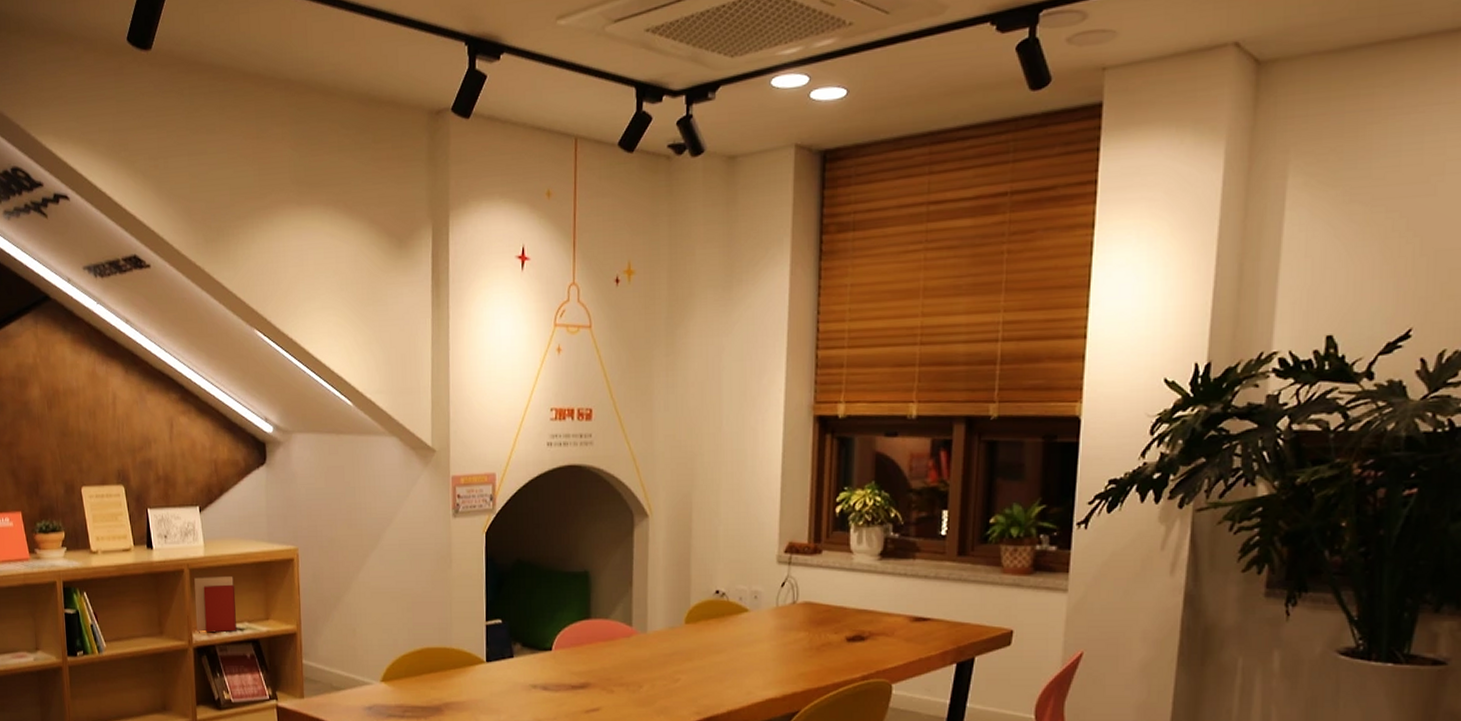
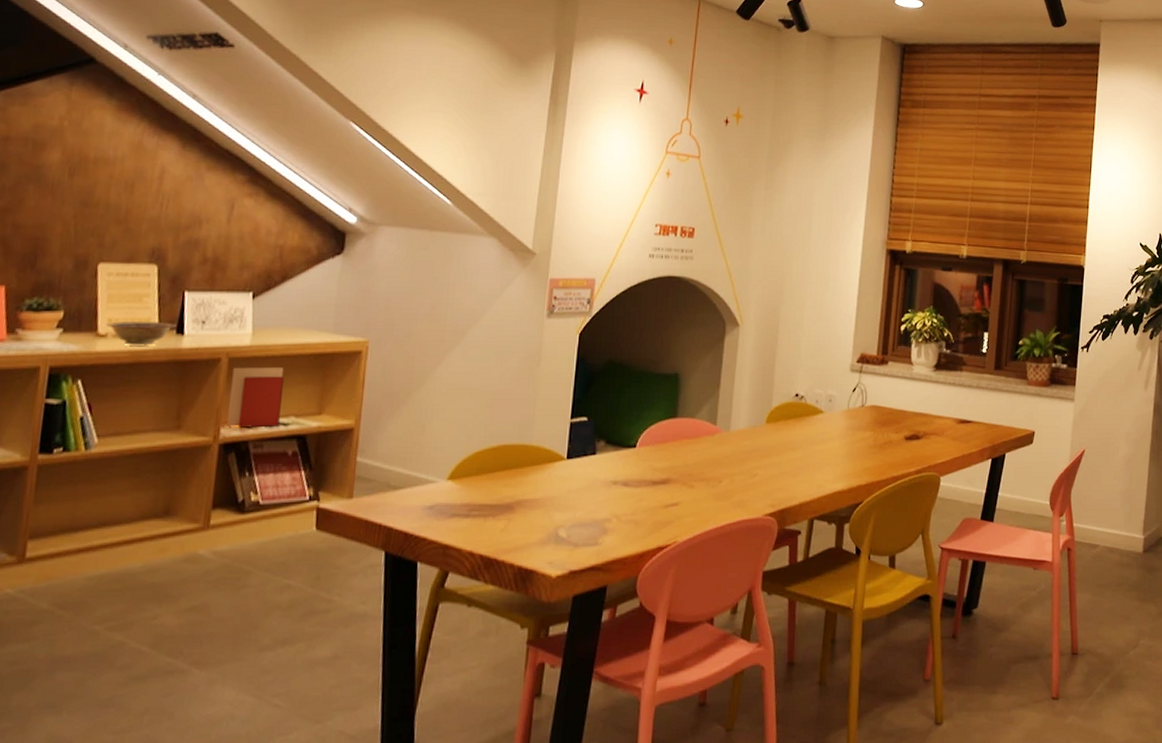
decorative bowl: none [95,538,146,560] -> present [106,321,177,346]

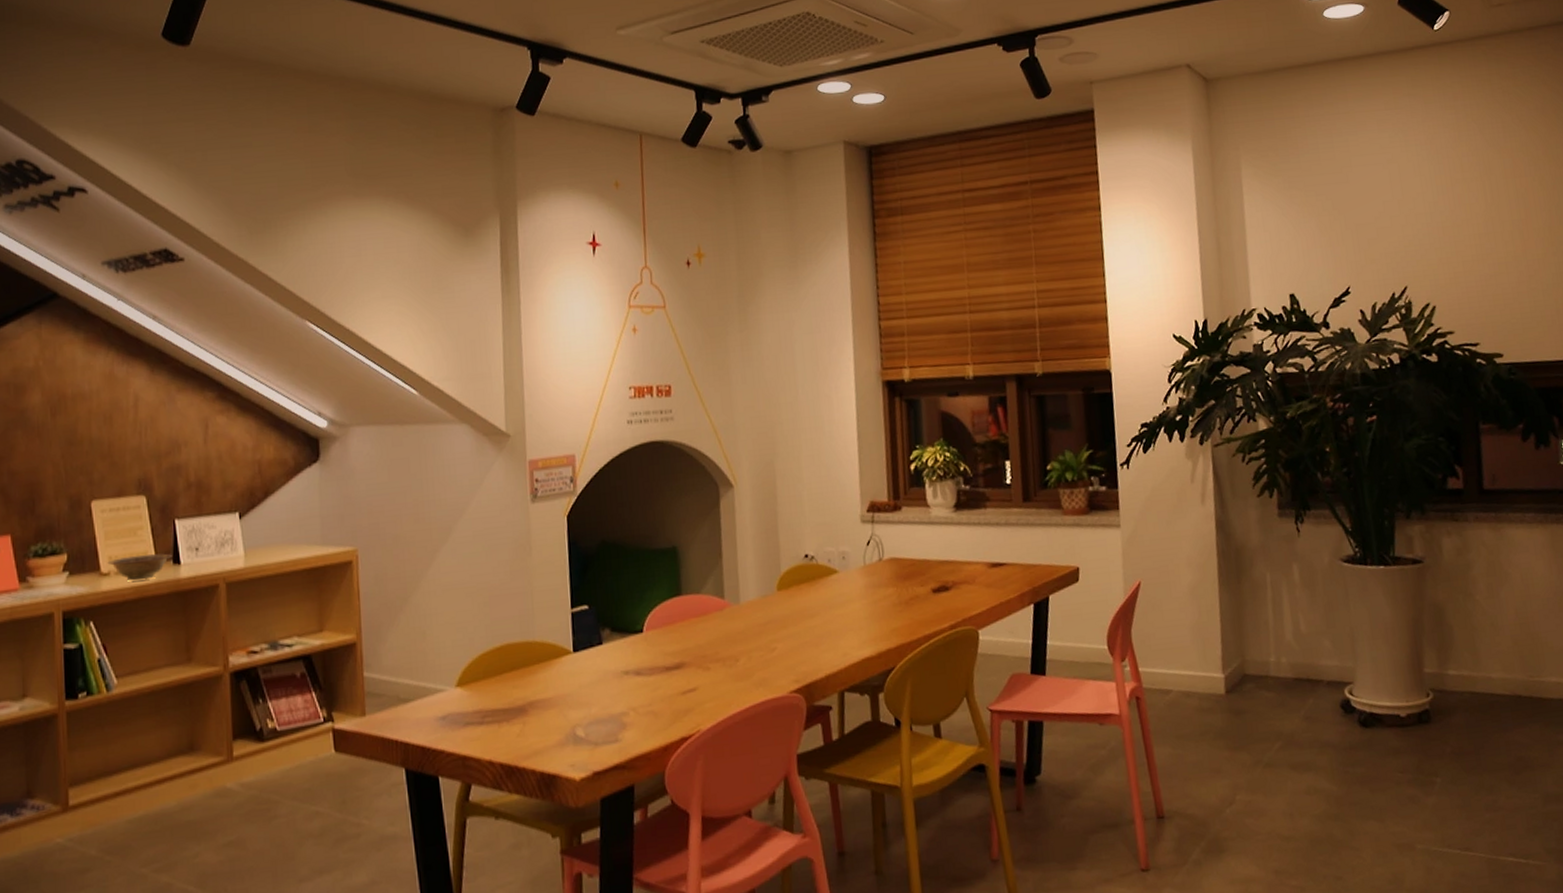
books: present [226,366,285,428] -> none [232,586,284,654]

